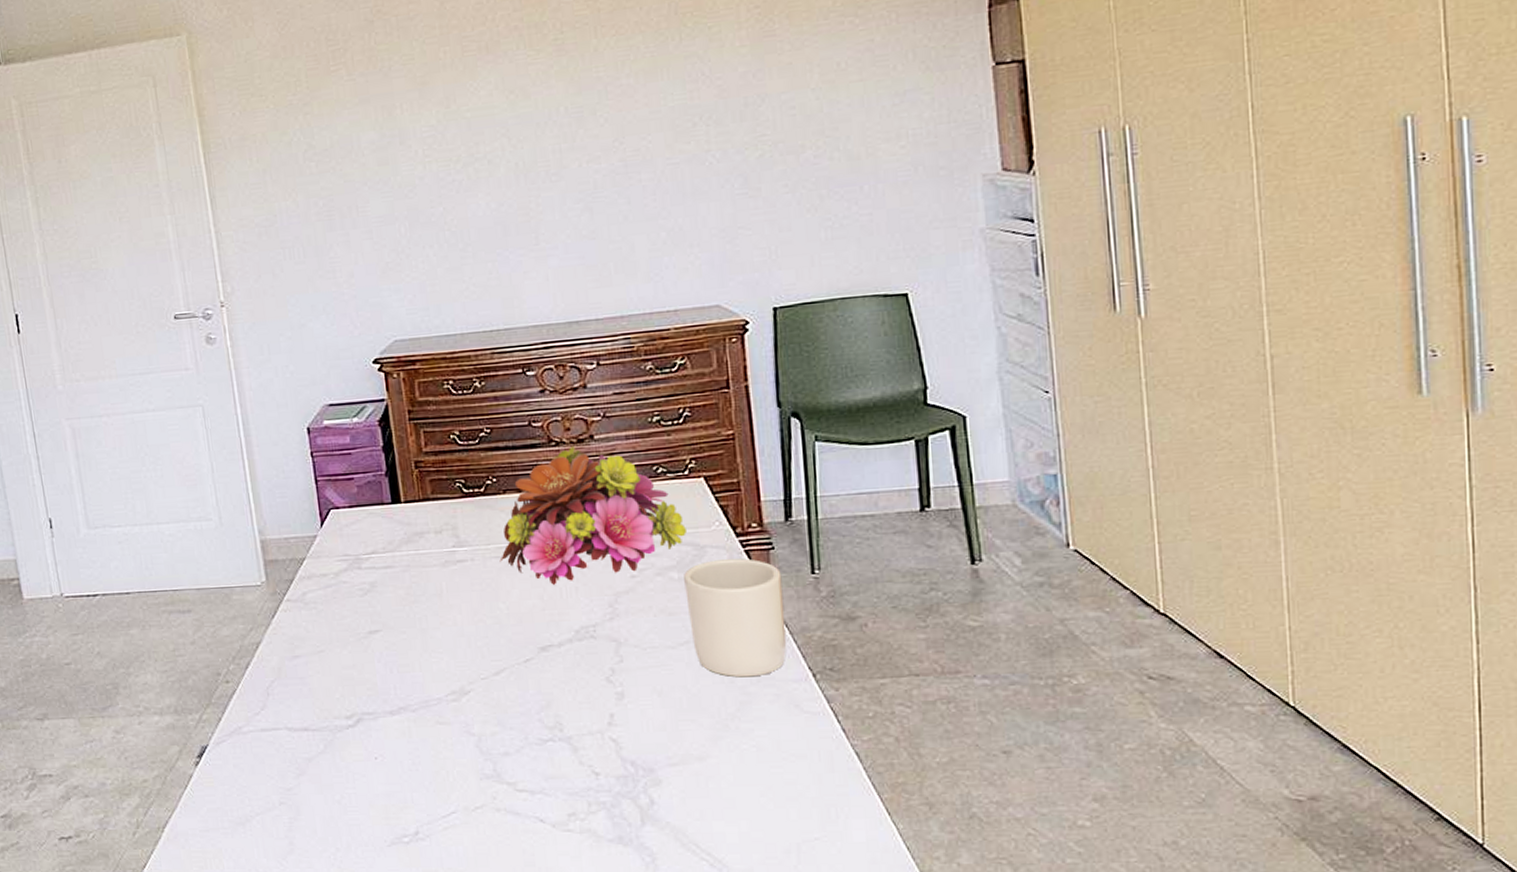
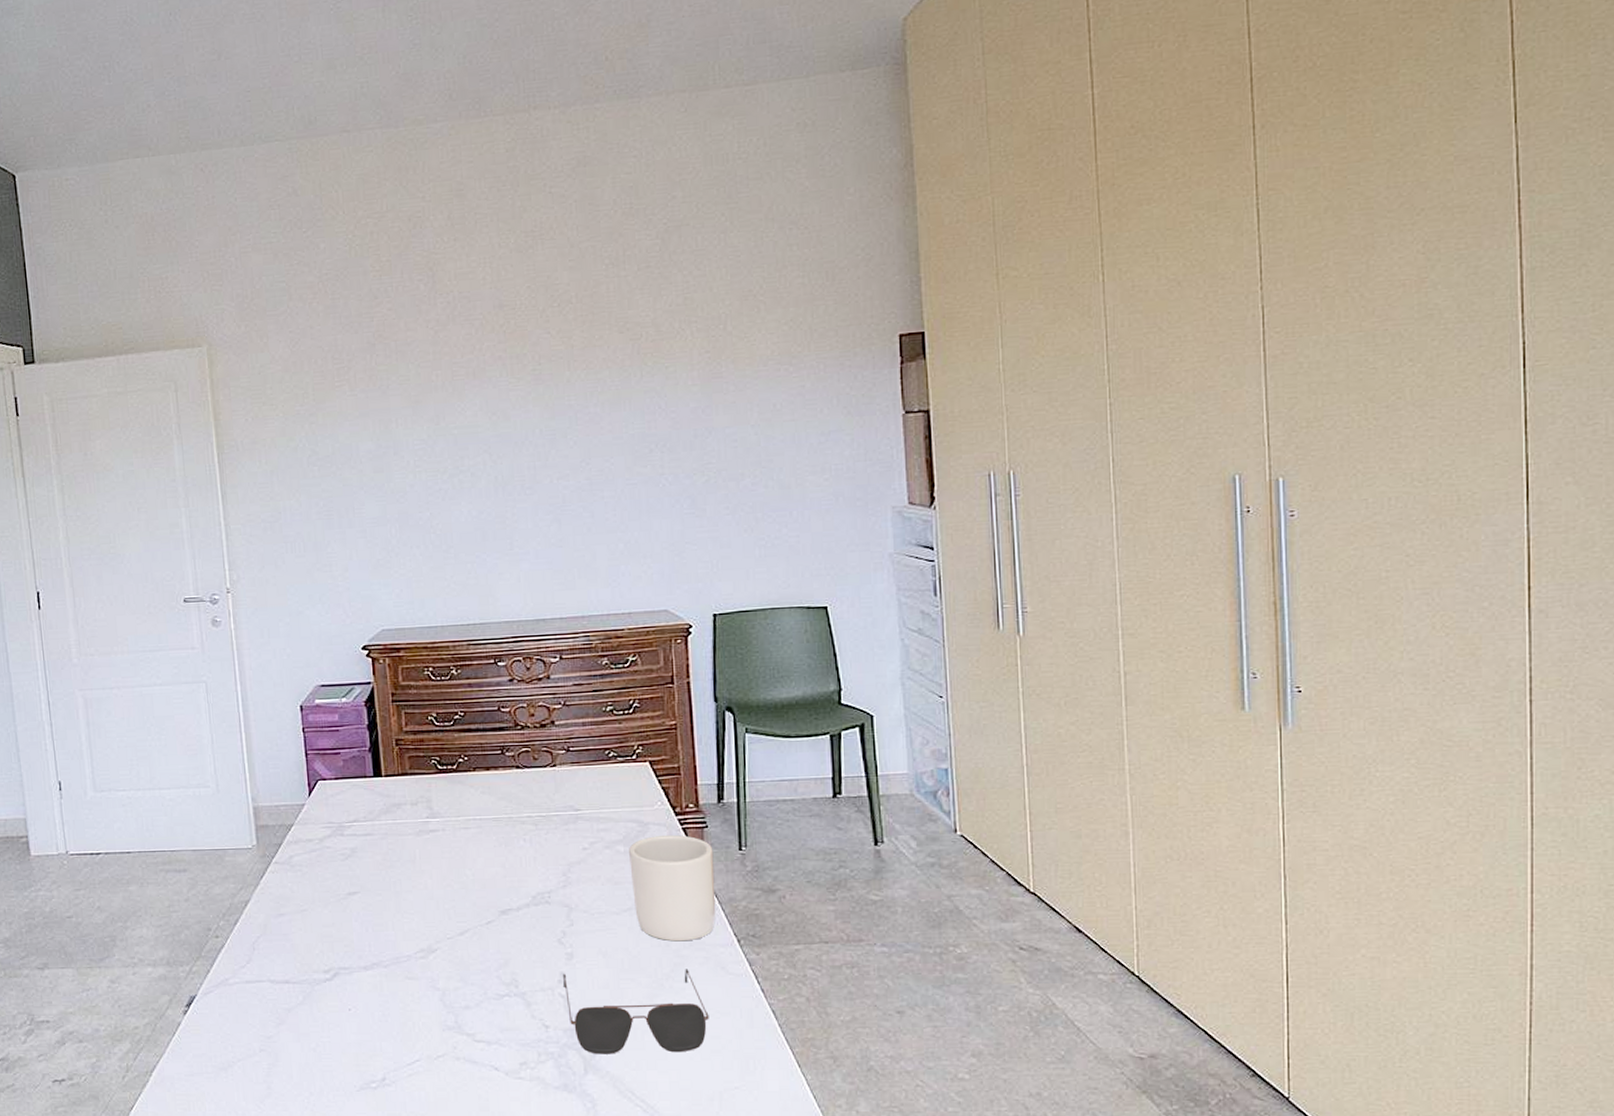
flower bouquet: present [499,445,686,585] -> none [468,729,632,854]
eyeglasses: none [613,707,783,804] -> present [563,969,709,1054]

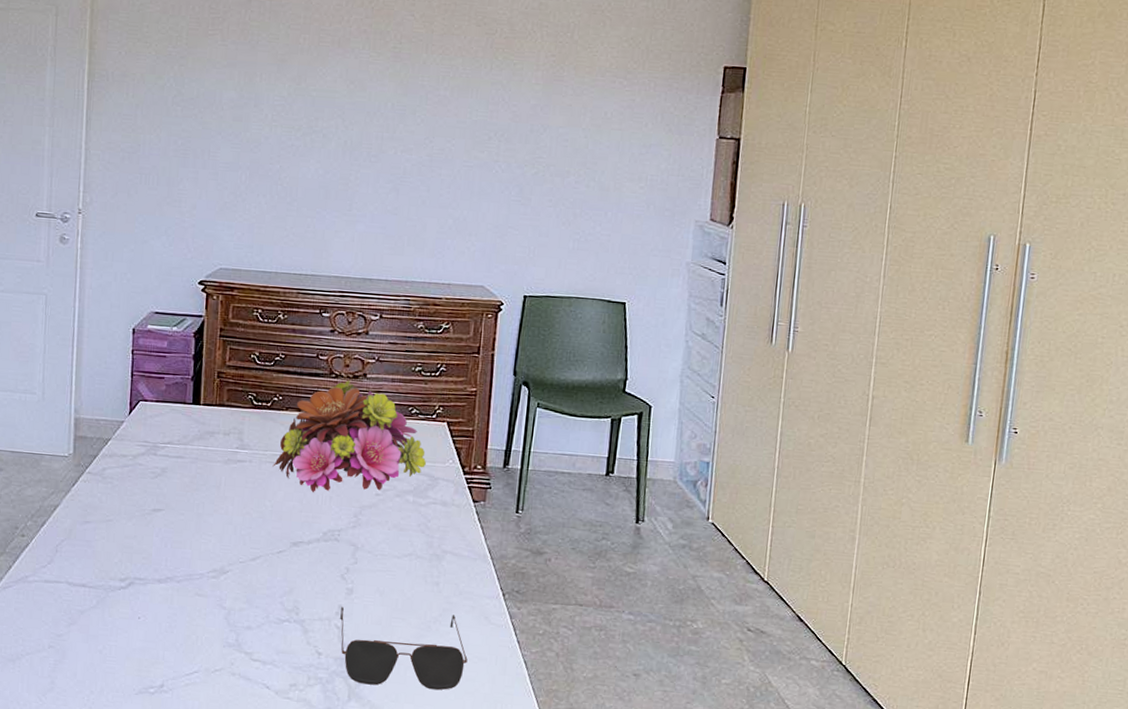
flower bouquet: none [468,729,632,854] -> present [273,379,426,492]
mug: present [629,835,716,942] -> none [415,490,493,590]

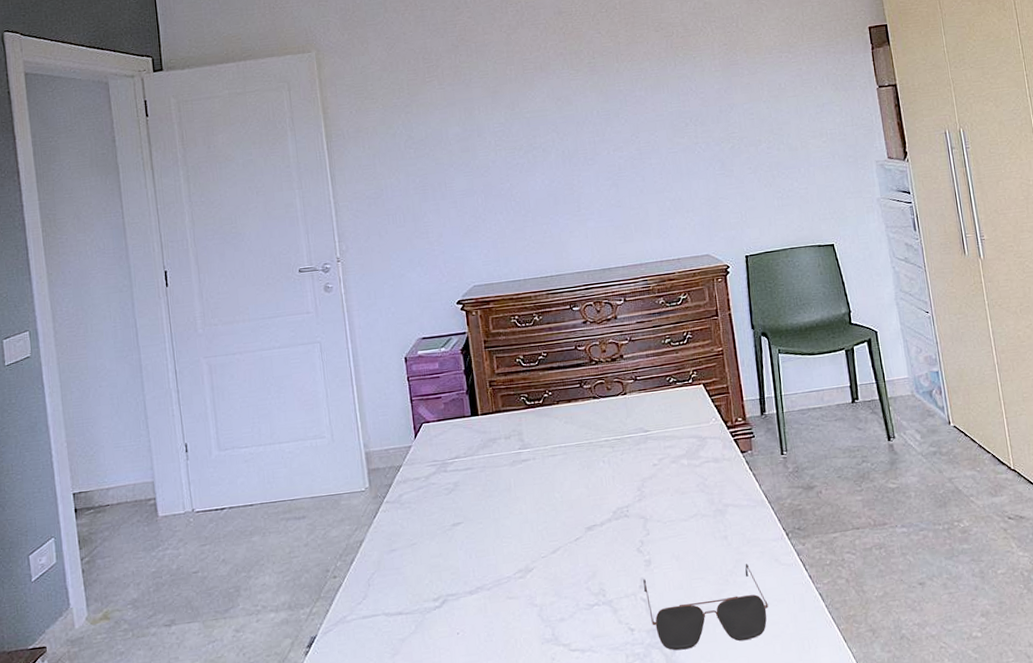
flower bouquet: present [273,379,426,492] -> none [555,363,692,475]

